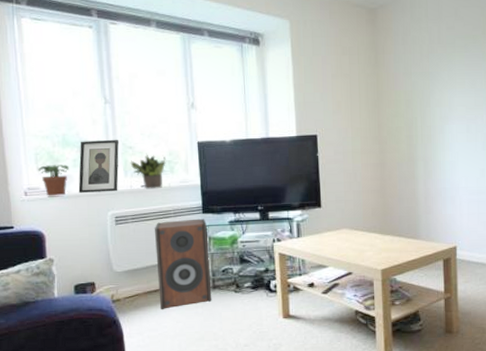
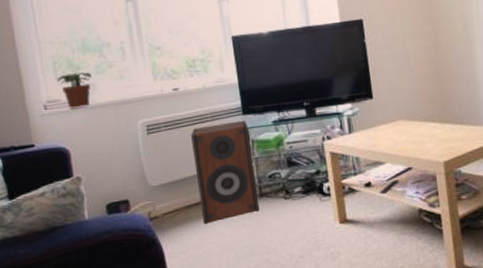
picture frame: present [78,139,120,193] -> none [101,39,148,102]
potted plant: present [130,153,166,190] -> none [159,53,199,93]

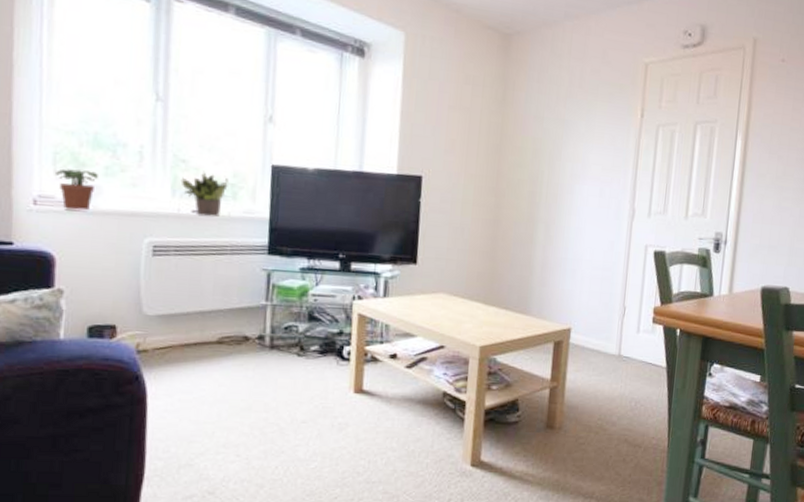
potted plant: none [159,53,199,93] -> present [180,170,229,218]
speaker: present [191,120,260,224] -> none [199,259,272,368]

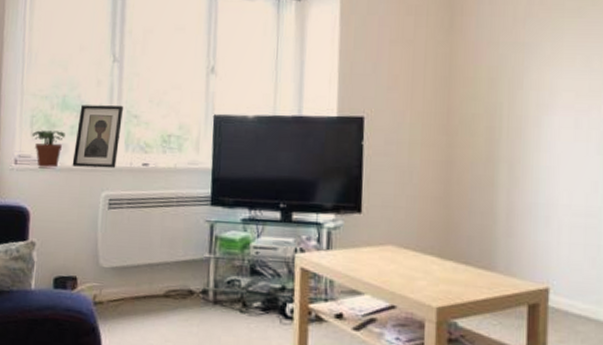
picture frame: none [107,144,170,214] -> present [72,105,124,169]
potted plant: present [180,170,229,218] -> none [133,124,175,170]

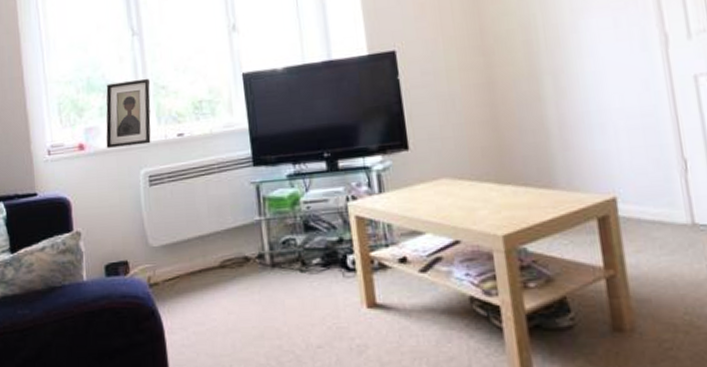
potted plant: present [32,130,65,168] -> none [62,114,95,154]

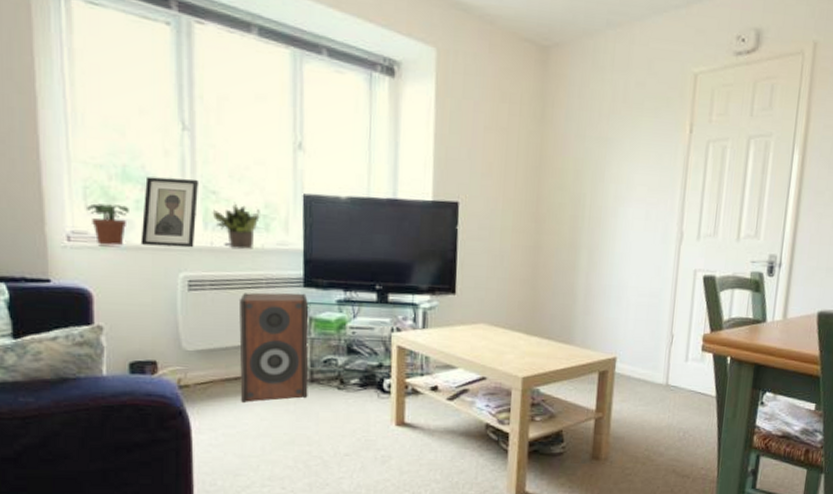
potted plant: none [62,114,95,154] -> present [87,203,129,246]
potted plant: none [163,92,206,139] -> present [212,202,260,250]
speaker: none [196,172,271,296] -> present [239,293,308,402]

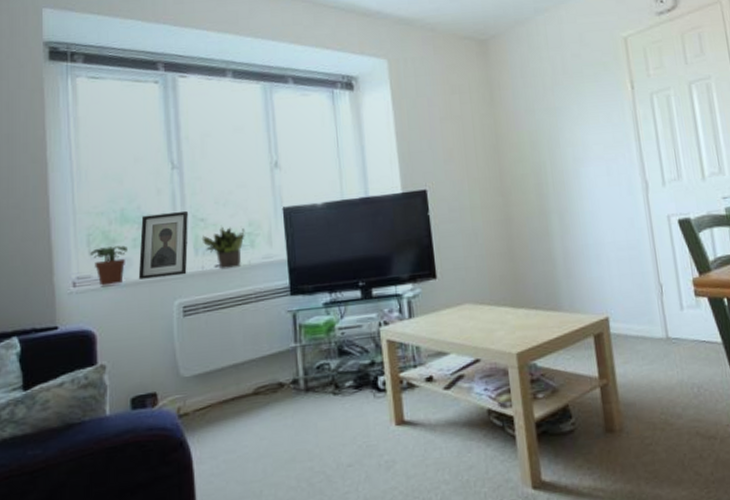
speaker: present [239,293,308,402] -> none [232,301,305,423]

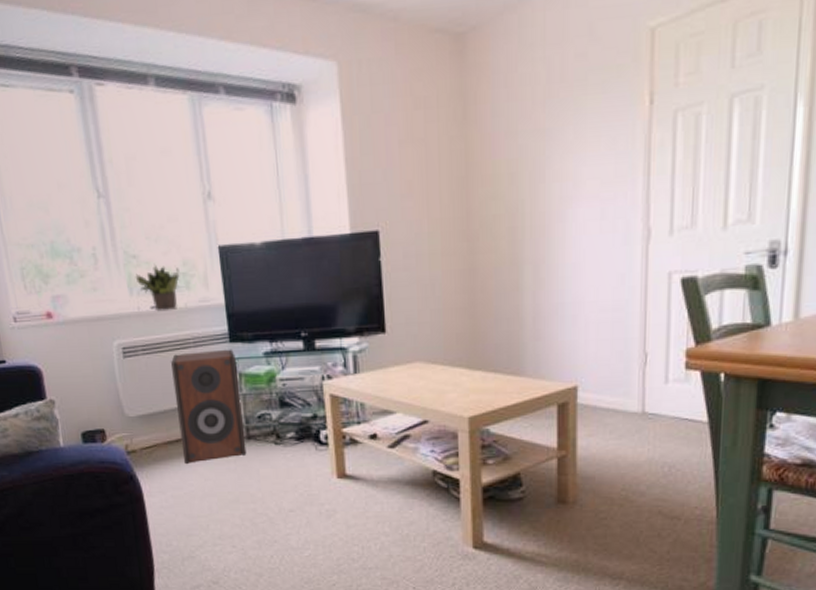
potted plant: present [90,245,128,286] -> none [26,281,62,322]
picture frame: present [138,210,189,279] -> none [72,245,123,318]
speaker: none [232,301,305,423] -> present [171,349,247,464]

